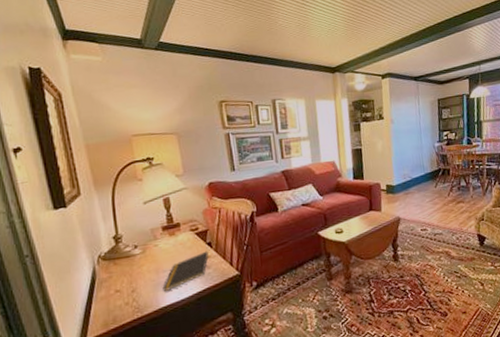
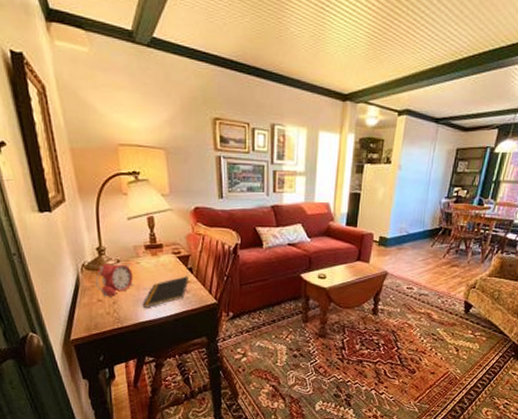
alarm clock: none [112,248,152,286] -> present [95,264,133,297]

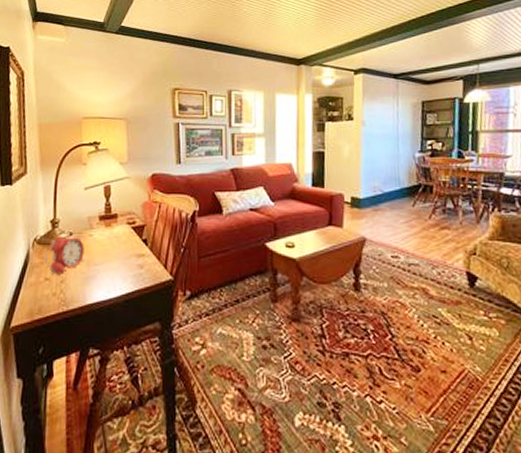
notepad: present [142,276,189,309] -> none [91,248,143,288]

